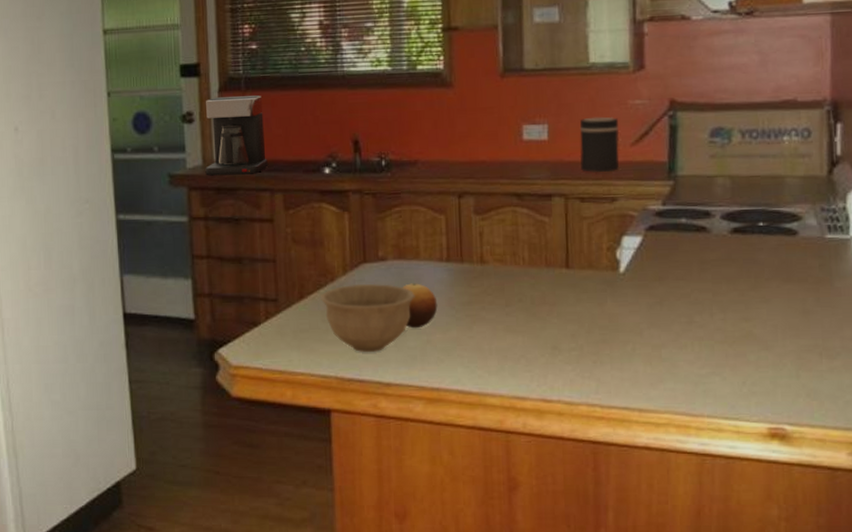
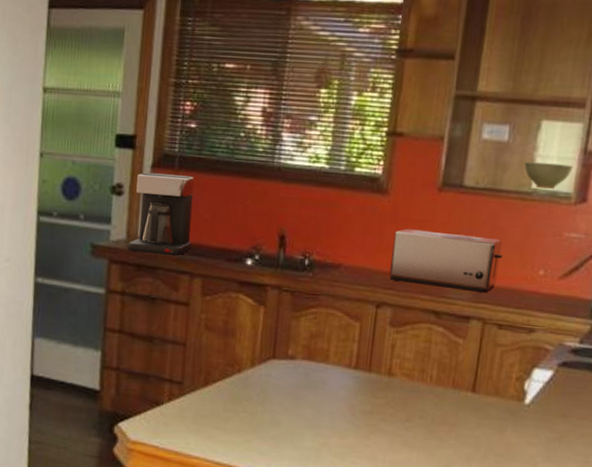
bowl: present [320,283,415,352] -> none [224,378,318,447]
fruit: present [402,283,438,329] -> none [305,385,340,430]
toaster: none [465,115,573,170] -> present [389,228,503,294]
bowl: none [578,36,626,62] -> present [524,161,574,190]
cylinder: present [579,116,620,172] -> none [504,244,550,303]

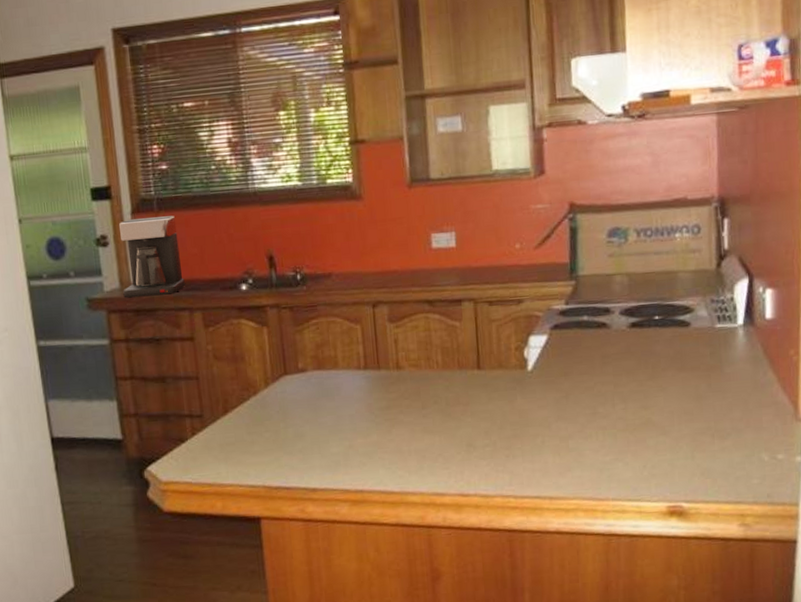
toaster: present [389,228,503,294] -> none [376,222,480,280]
bowl: present [524,161,574,190] -> none [481,142,526,169]

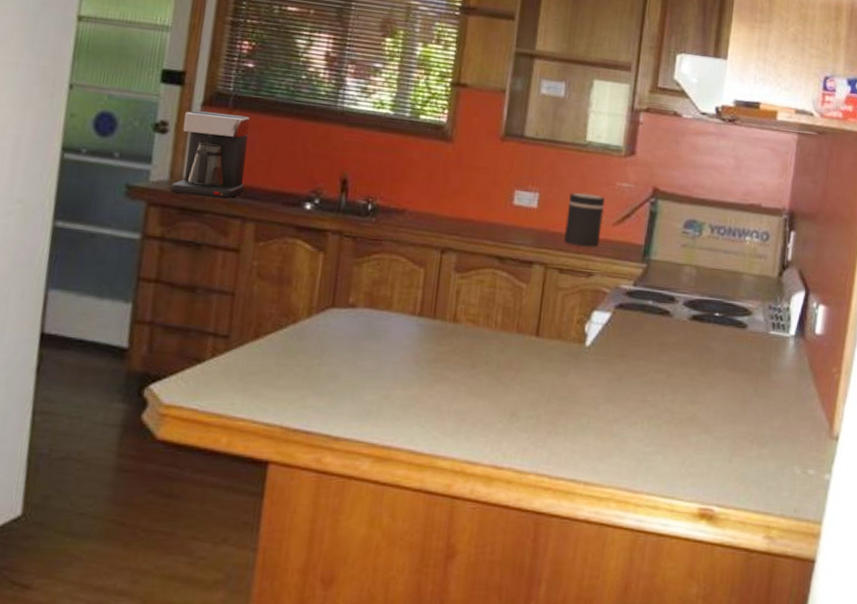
cylinder: none [485,222,524,277] -> present [564,192,605,248]

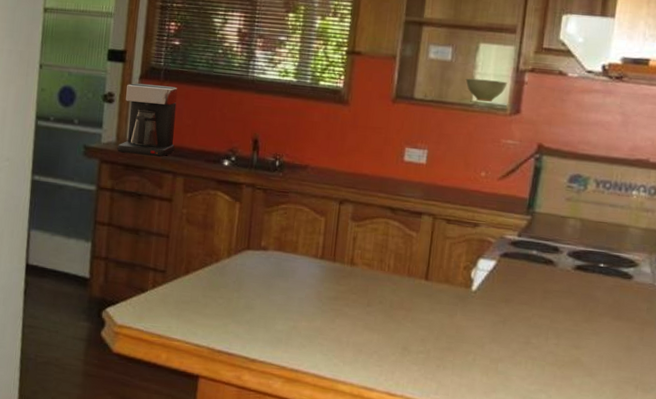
cylinder: present [564,192,605,248] -> none [451,149,490,200]
bowl: none [579,116,623,143] -> present [465,78,508,103]

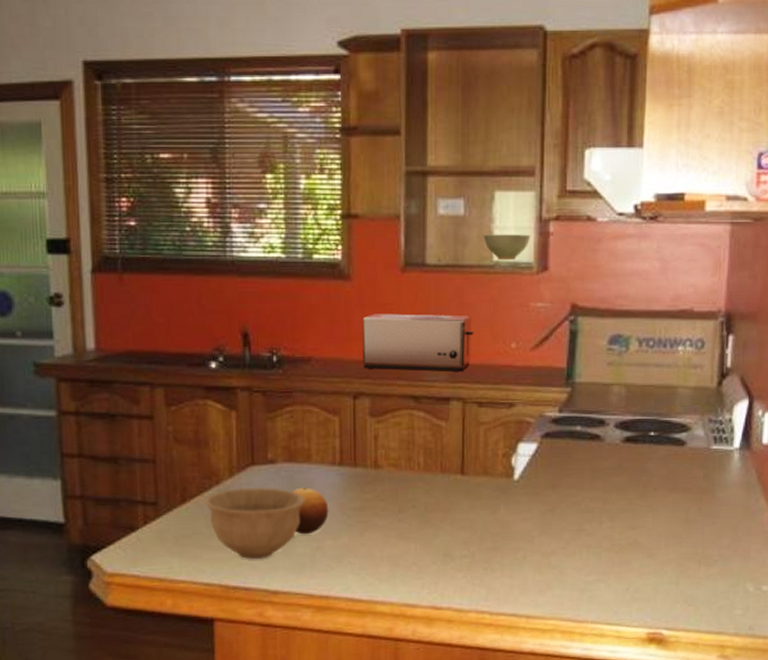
coffee maker: present [117,83,178,158] -> none [76,277,147,367]
bowl: none [203,267,288,330] -> present [203,487,305,559]
fruit: none [277,273,308,315] -> present [292,487,329,535]
toaster: none [350,135,449,192] -> present [362,313,474,373]

